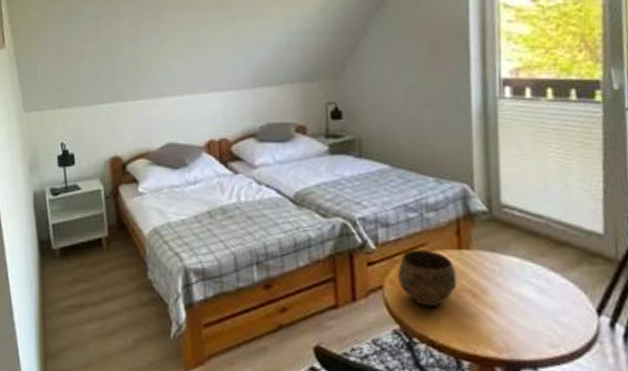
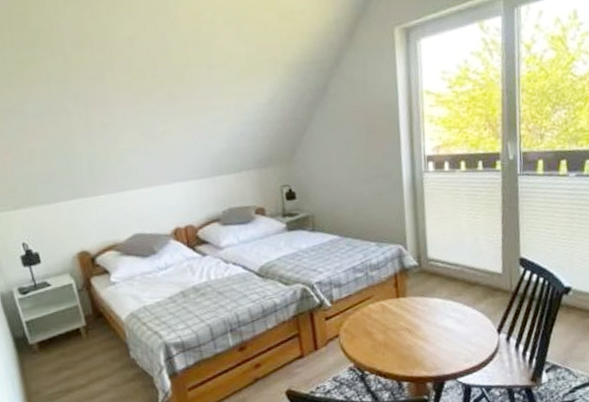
bowl: present [397,249,458,308] -> none [350,301,397,347]

